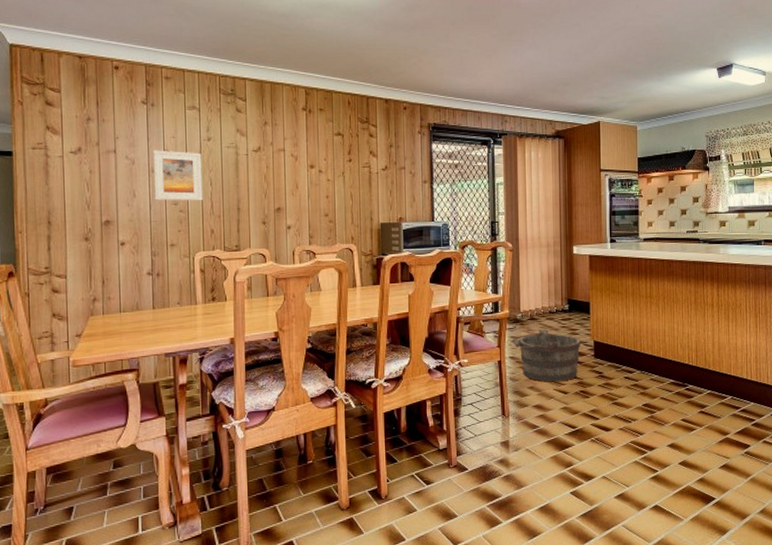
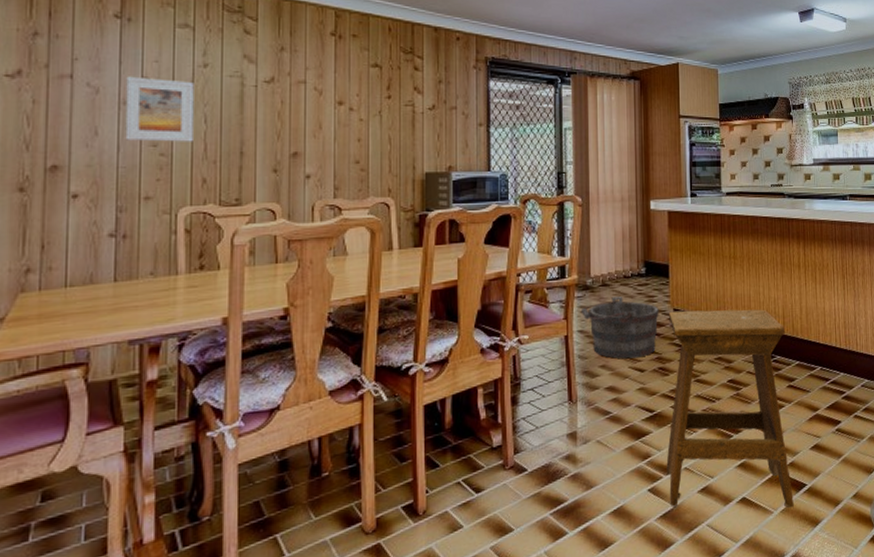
stool: none [586,342,703,518] -> present [666,309,794,508]

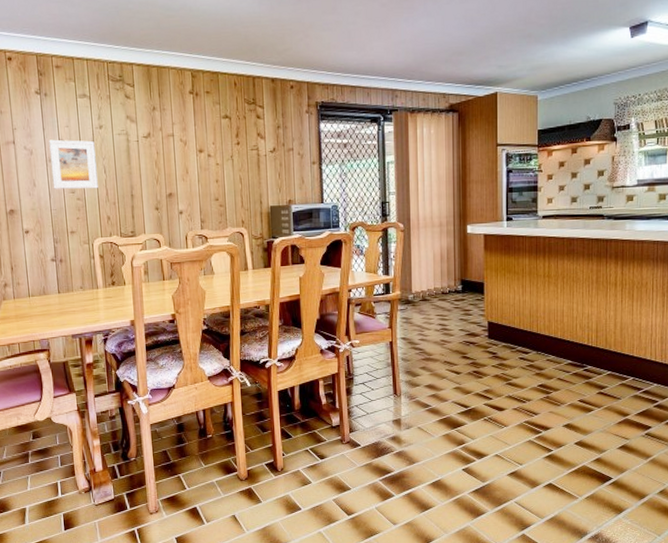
bucket: present [582,296,659,359] -> none [404,310,474,363]
stool: present [666,309,794,508] -> none [479,323,599,496]

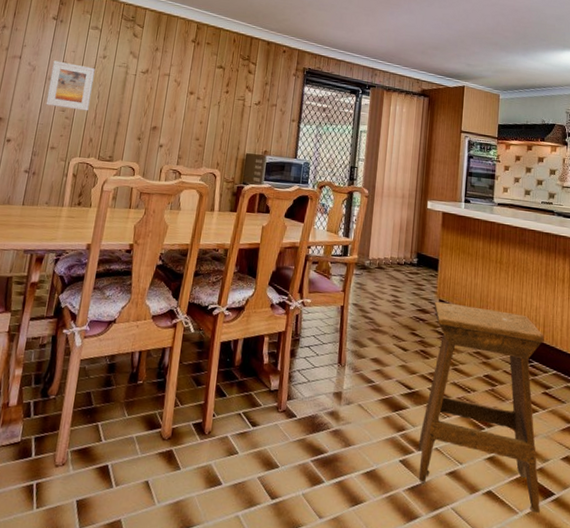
stool: none [479,323,599,496] -> present [418,301,544,514]

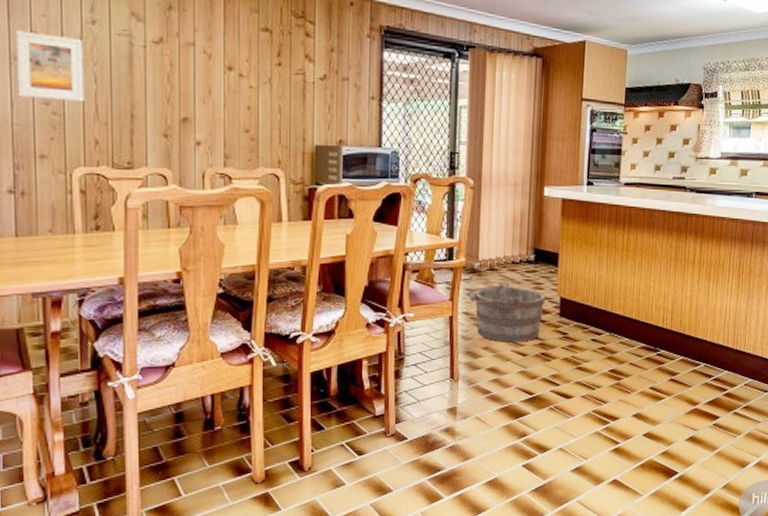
bucket: none [358,279,426,338] -> present [468,282,546,343]
stool: present [418,301,544,514] -> none [541,299,672,493]

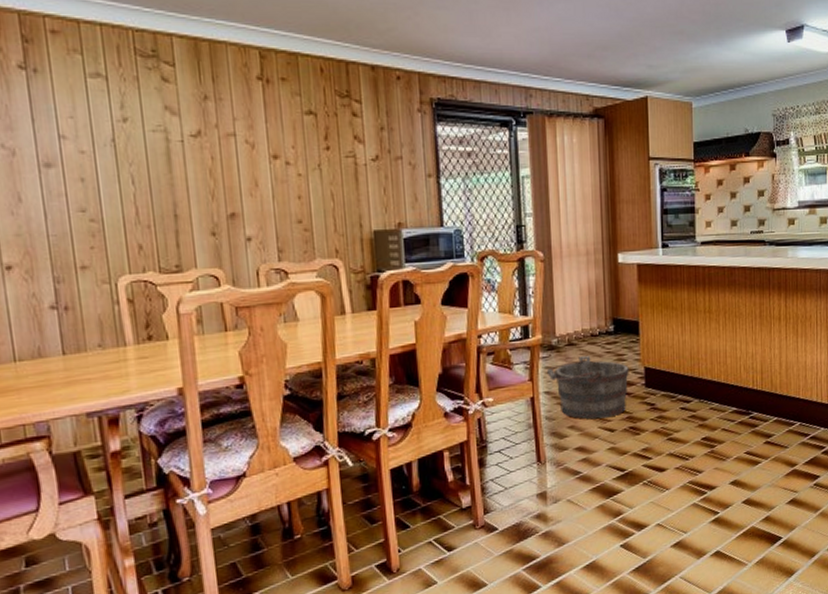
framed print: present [16,30,84,102] -> none [42,135,123,207]

